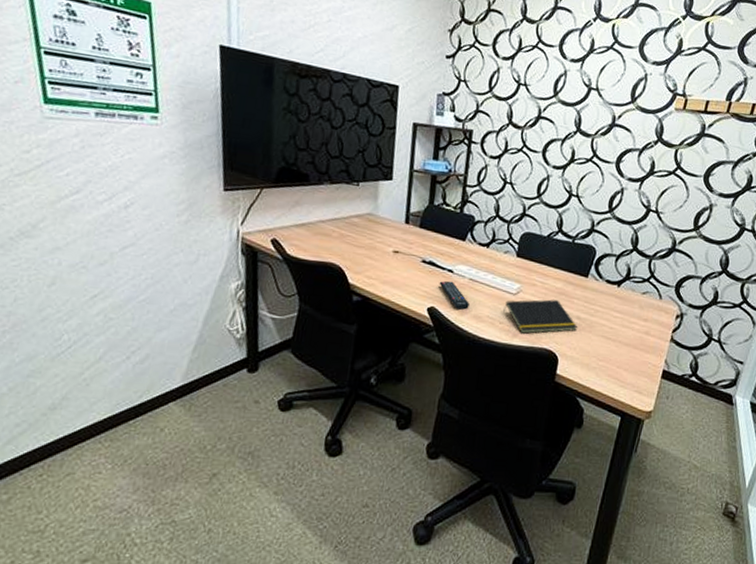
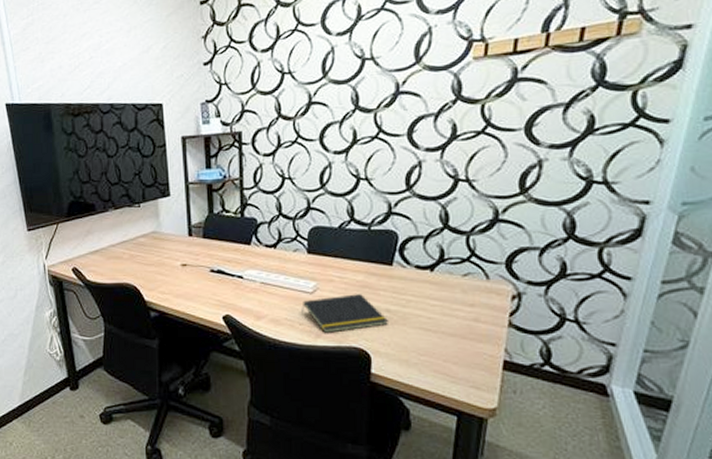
remote control: present [439,281,469,310] -> none [230,287,264,315]

